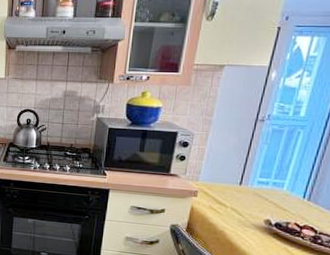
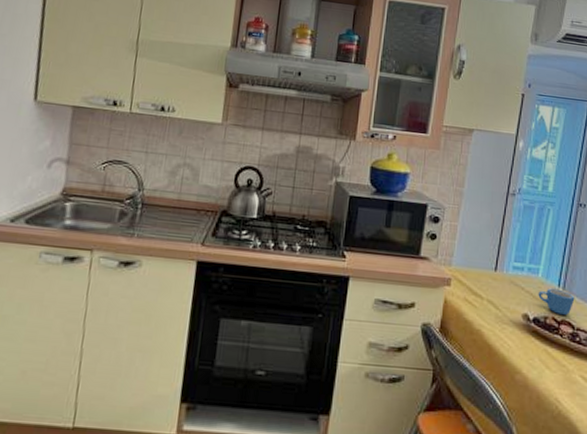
mug: none [281,199,320,221] -> present [538,288,575,315]

